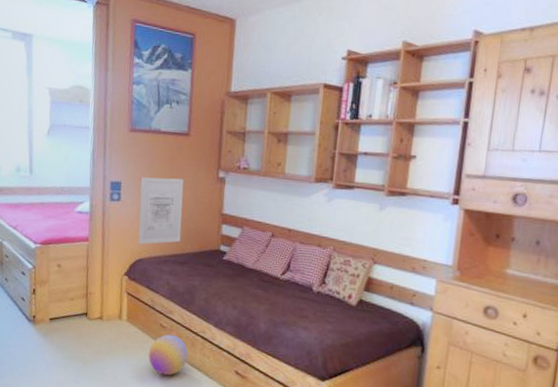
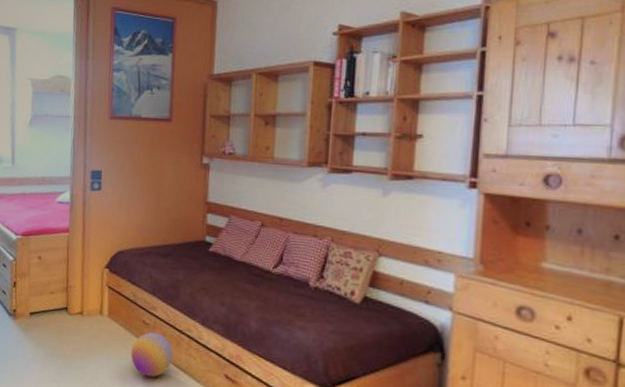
wall art: present [138,177,184,245] -> none [119,165,167,236]

